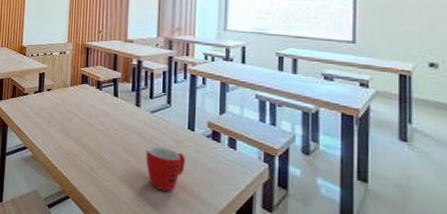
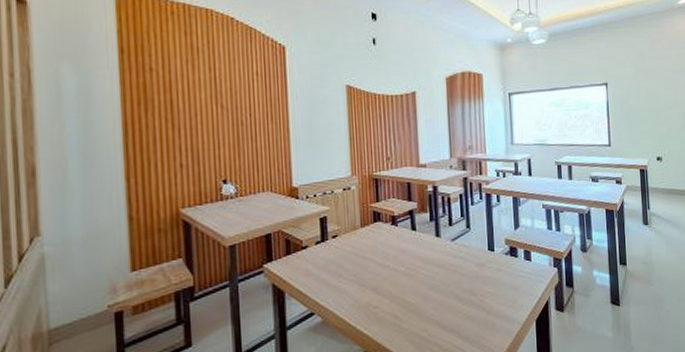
mug: present [146,146,185,192] -> none [451,274,489,320]

